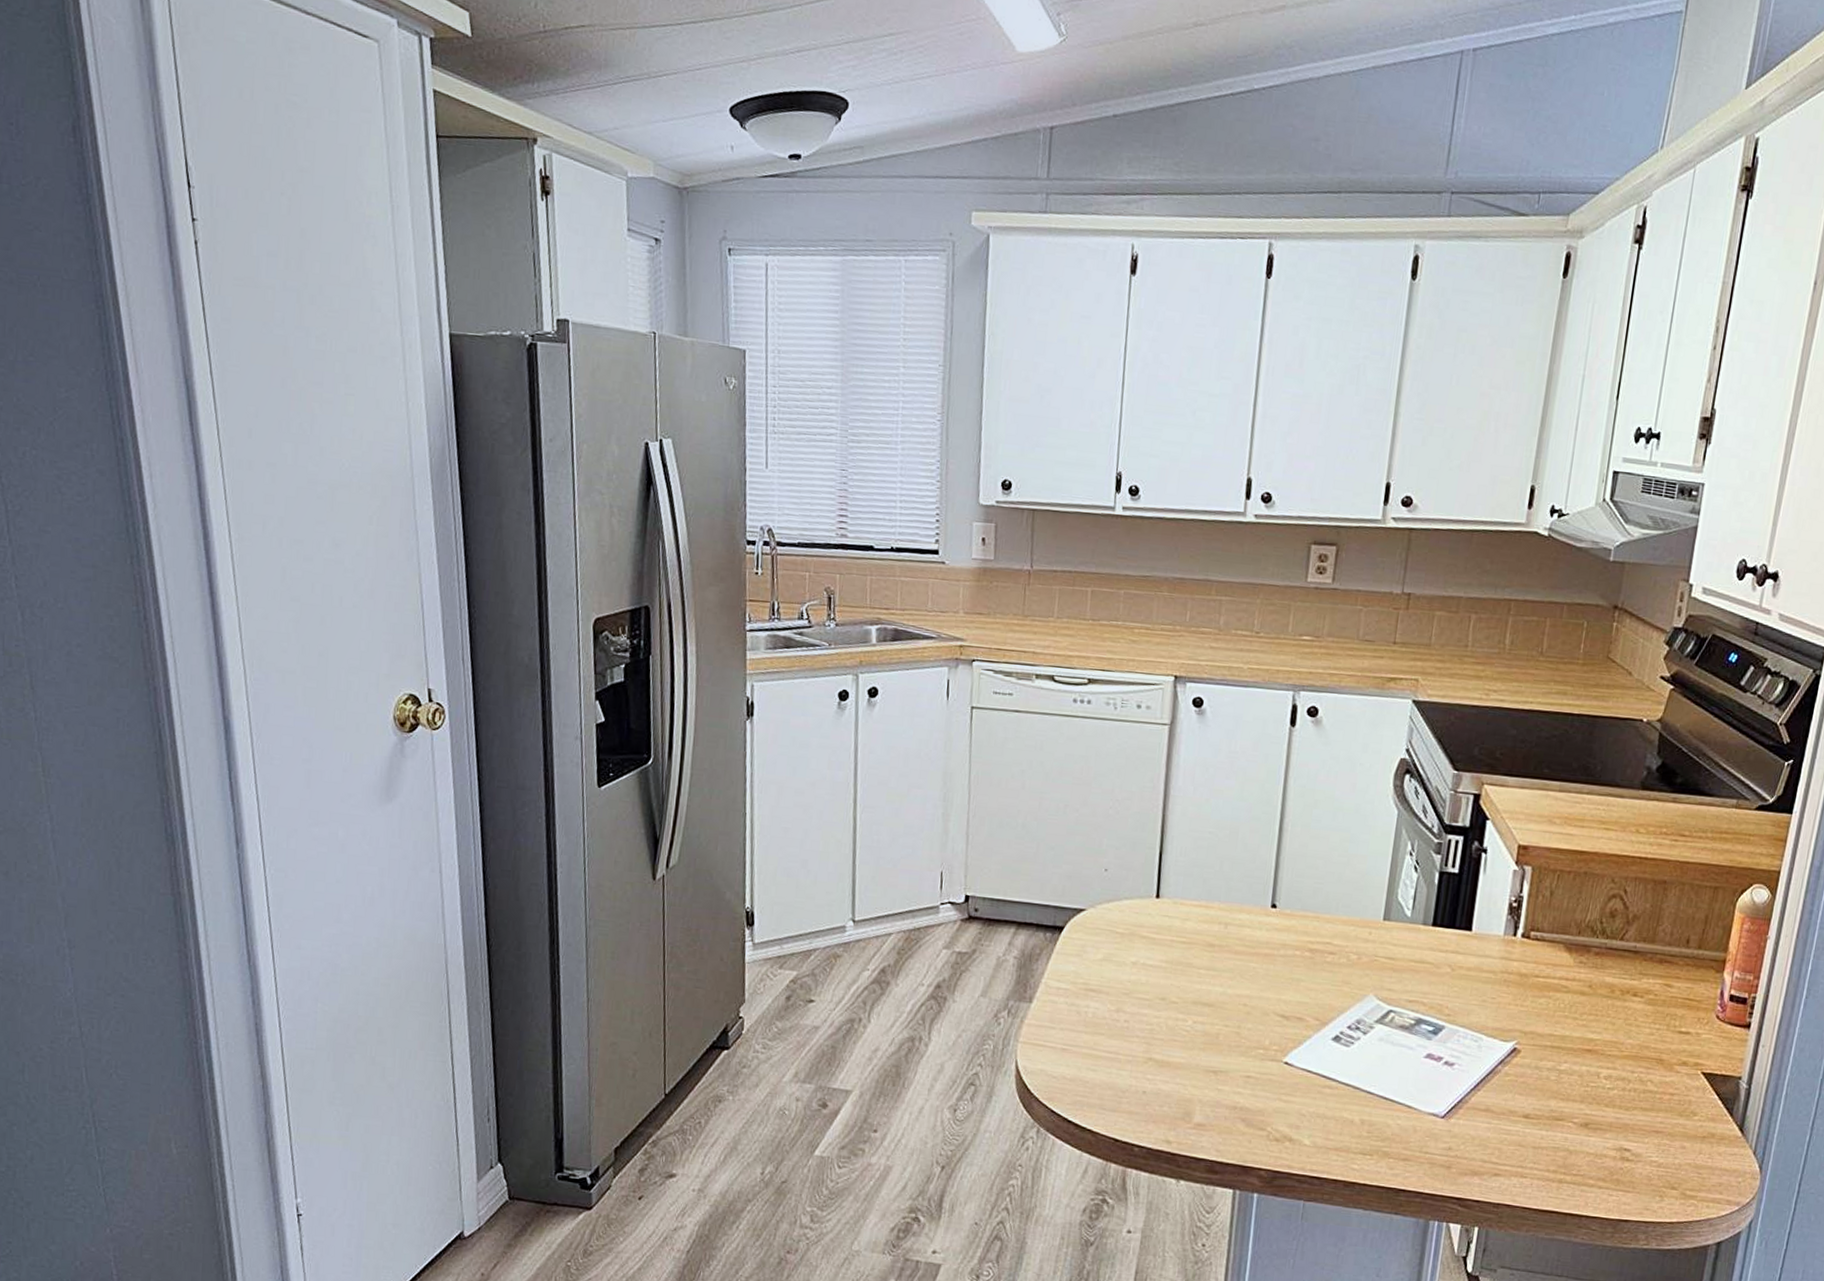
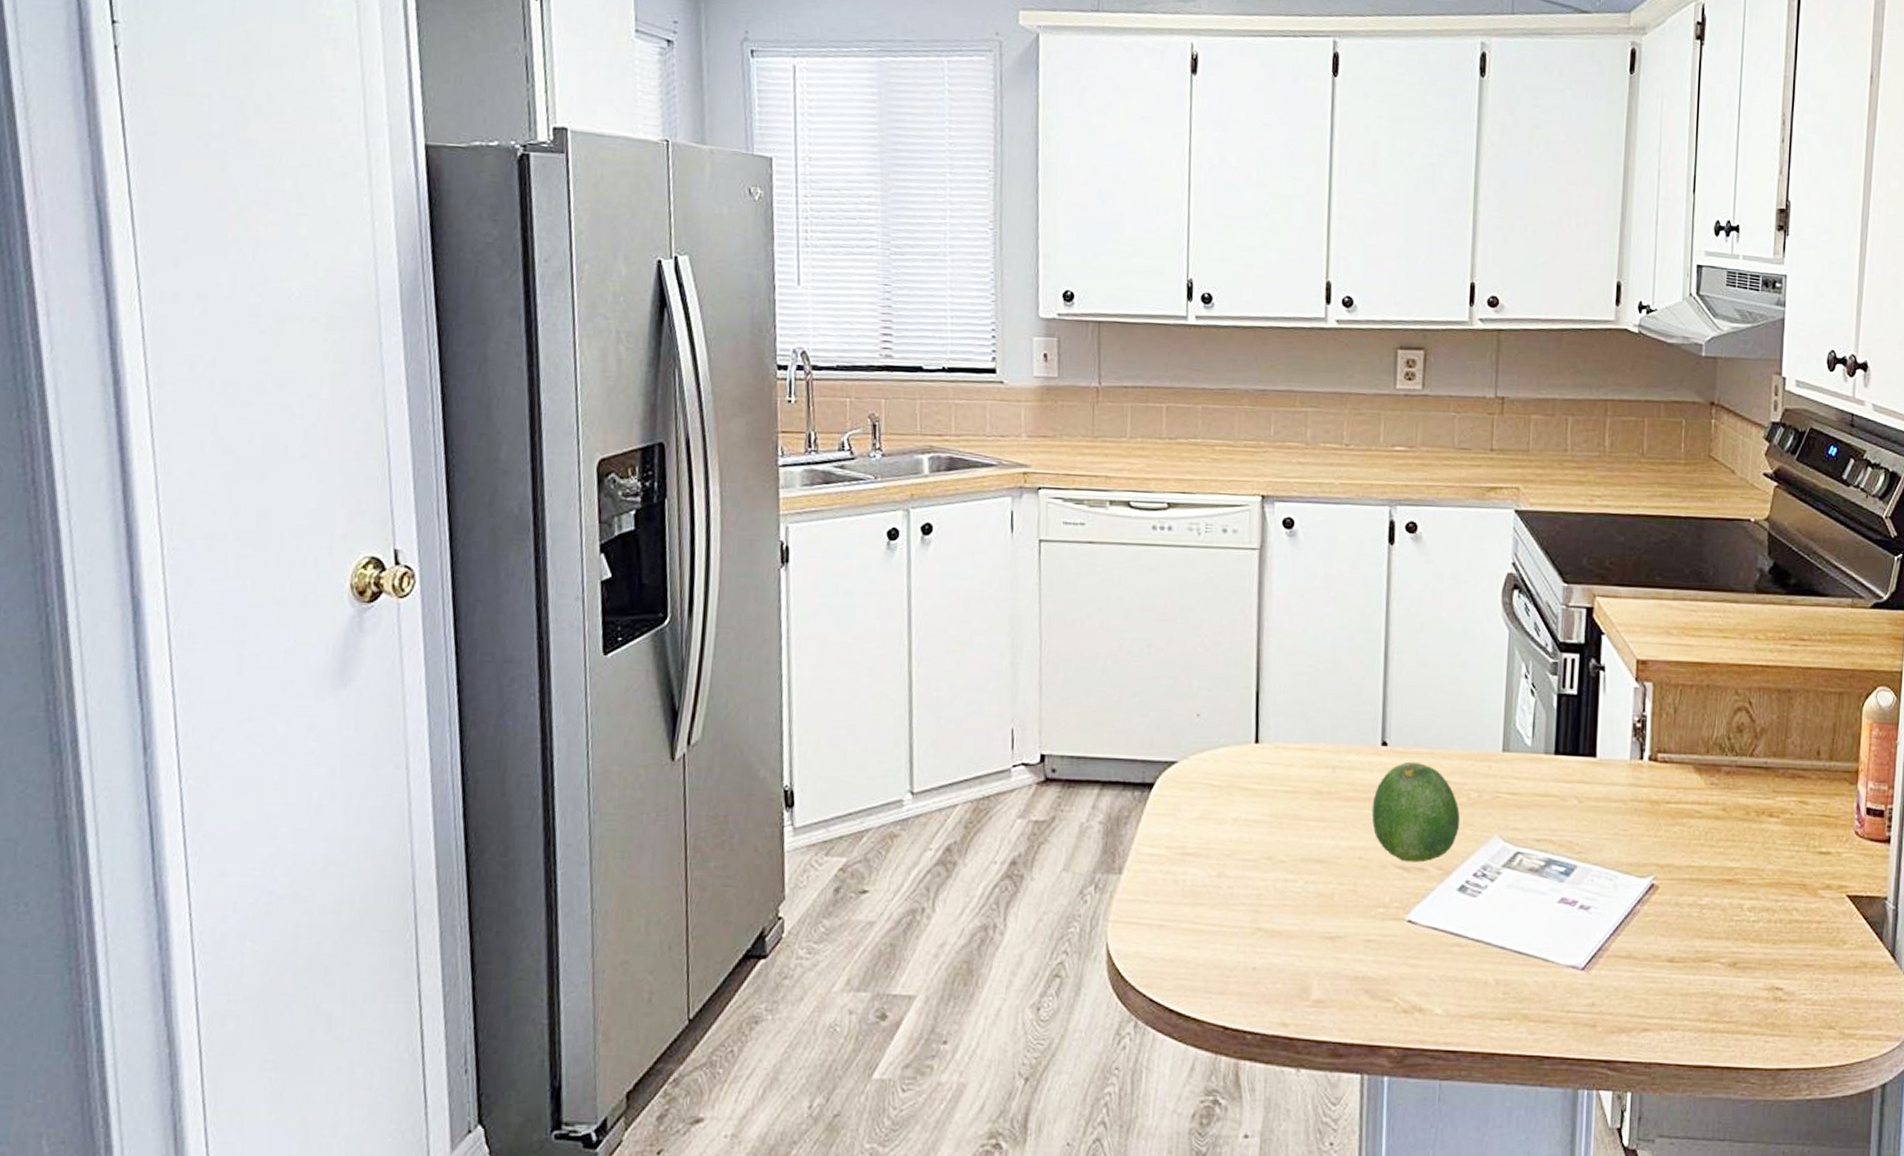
fruit: none [1258,923,1340,1013] -> present [1371,761,1461,863]

